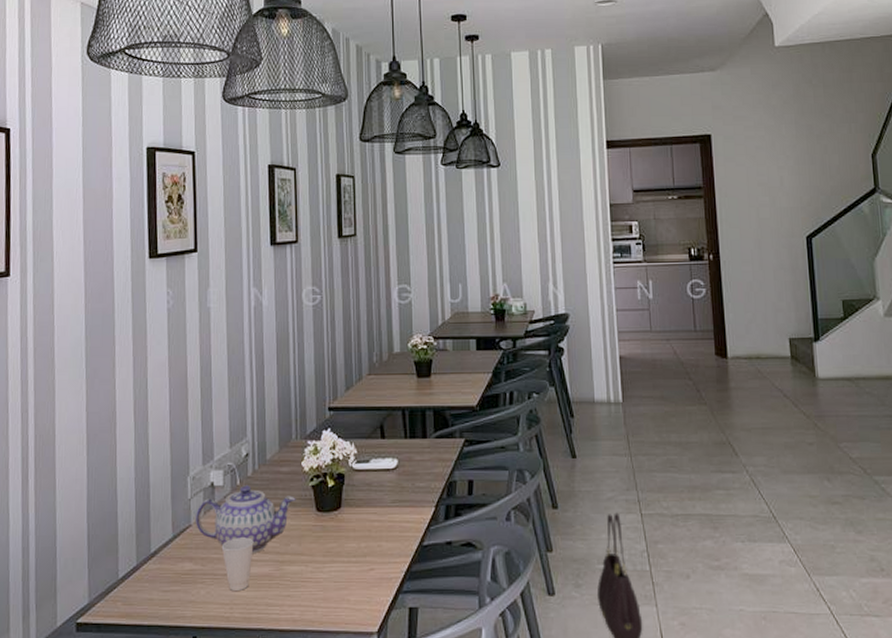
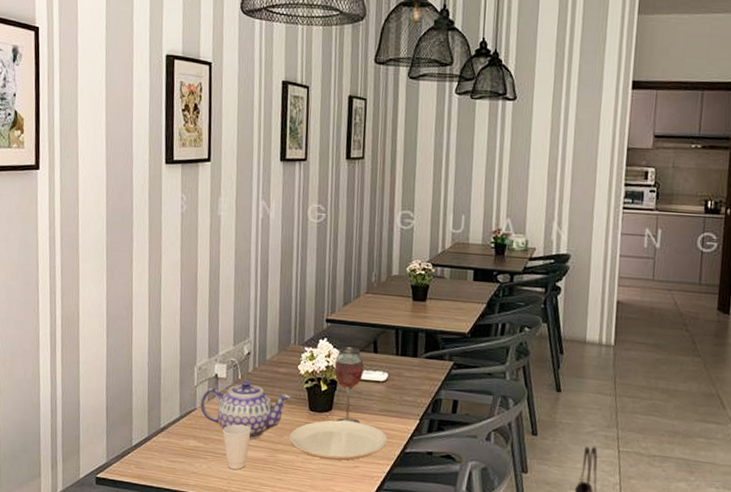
plate: none [296,518,403,566] -> present [289,420,388,461]
wineglass: none [340,434,373,520] -> present [334,346,364,424]

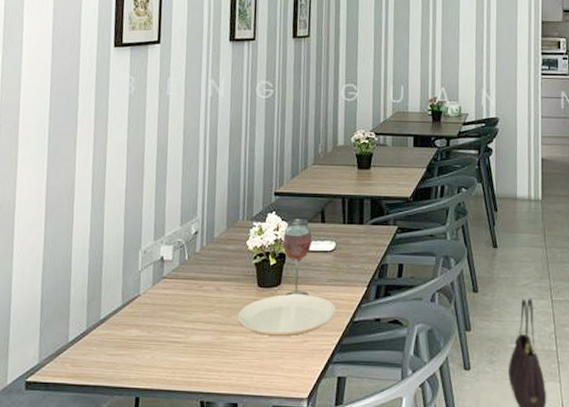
teapot: present [200,380,291,440] -> none [144,260,239,324]
cup: present [222,424,251,470] -> none [167,308,198,358]

